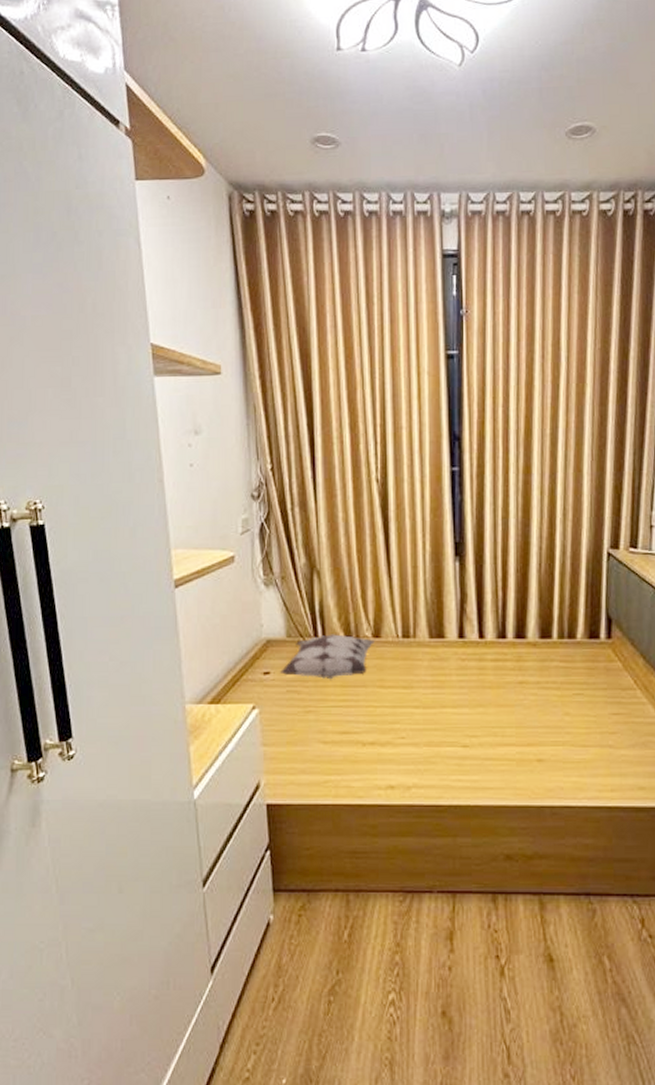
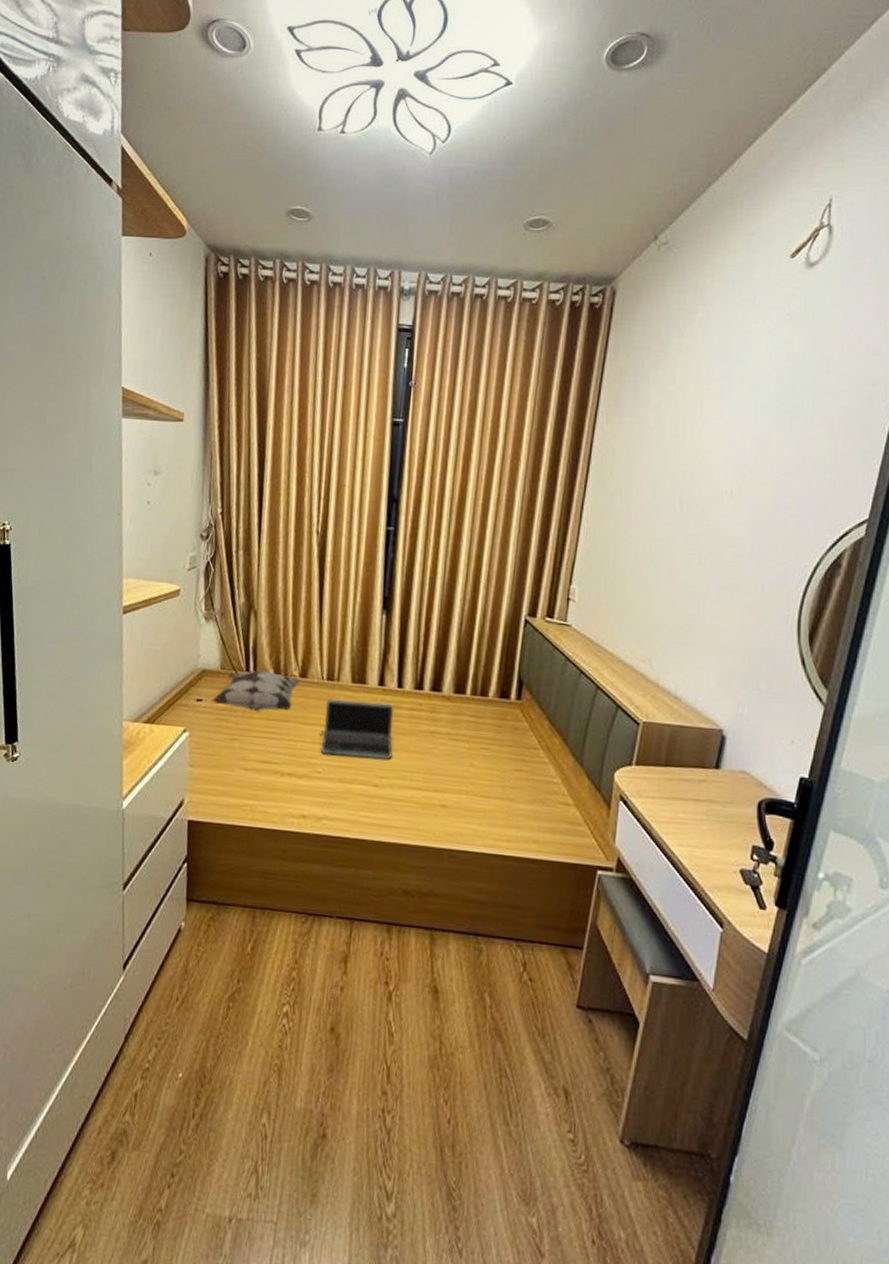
laptop: none [399,657,480,718] -> present [319,699,394,759]

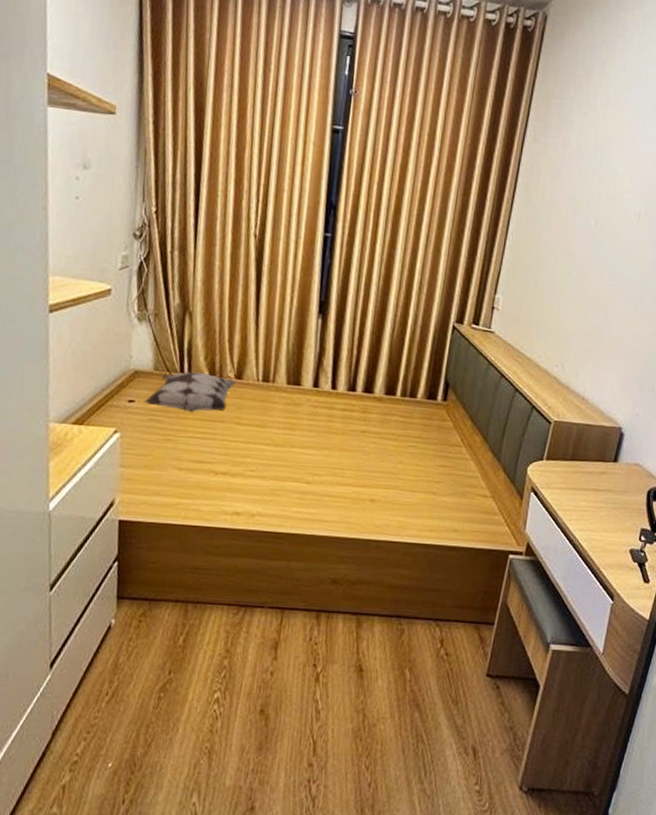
laptop: present [319,699,394,759] -> none [254,400,328,458]

